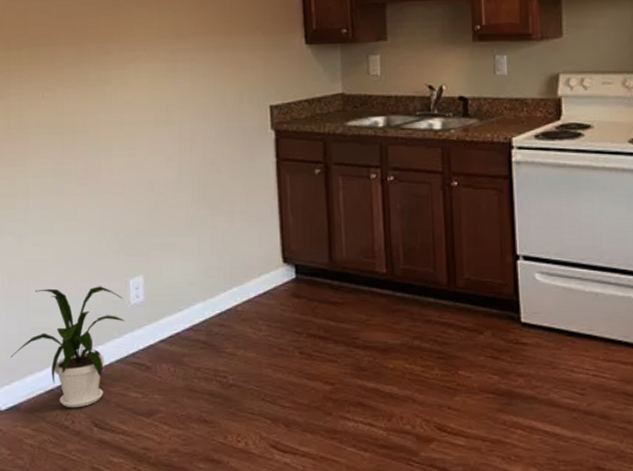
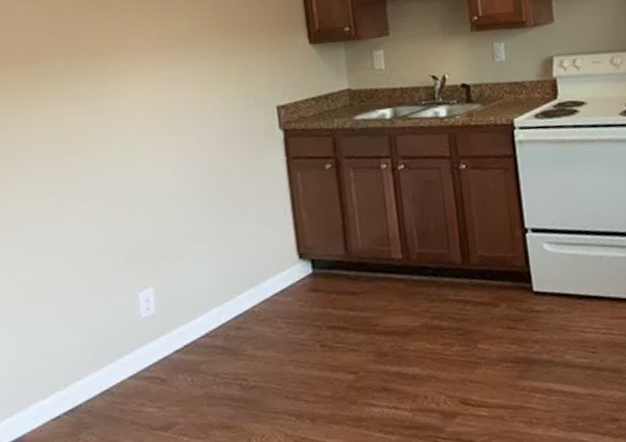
house plant: present [10,286,125,408] -> none [10,302,136,433]

